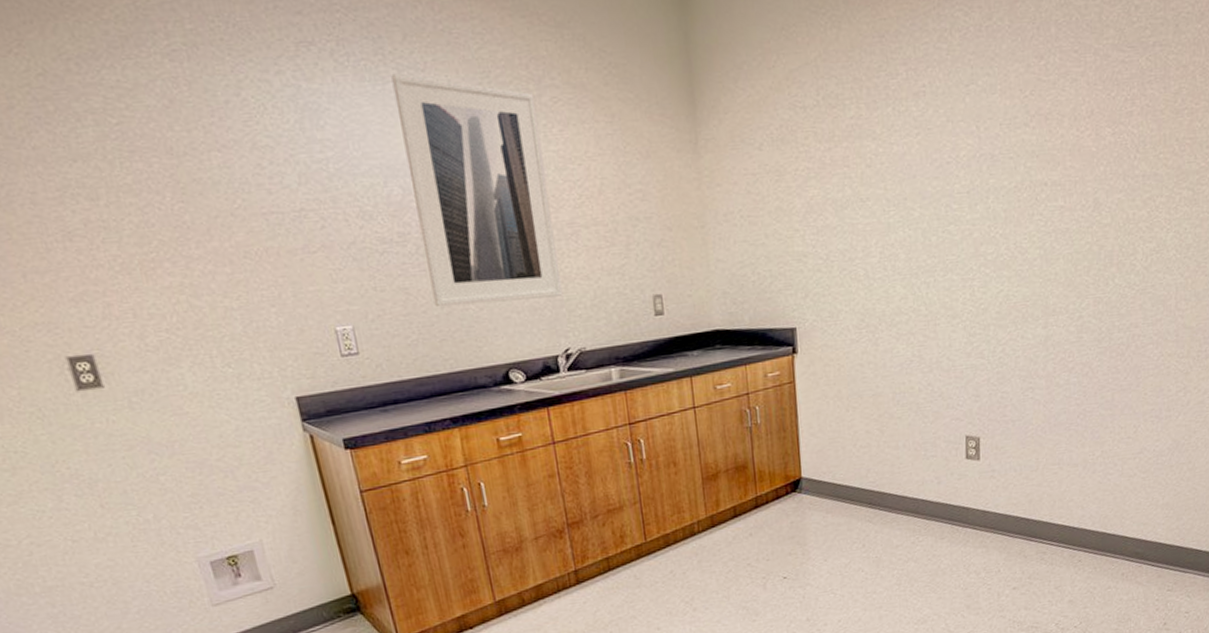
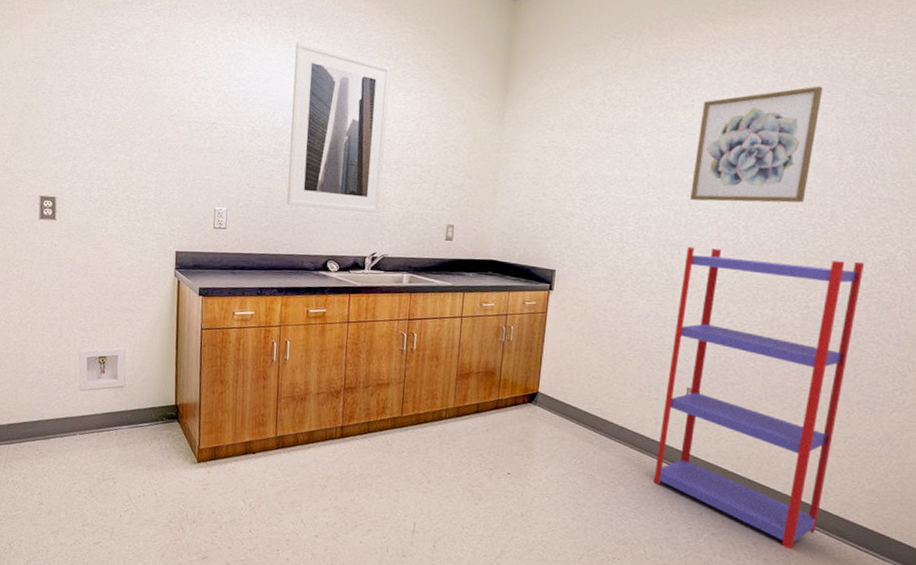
wall art: none [936,46,1069,214] -> present [690,86,823,203]
shelving unit: none [942,255,1134,585] -> present [653,246,864,550]

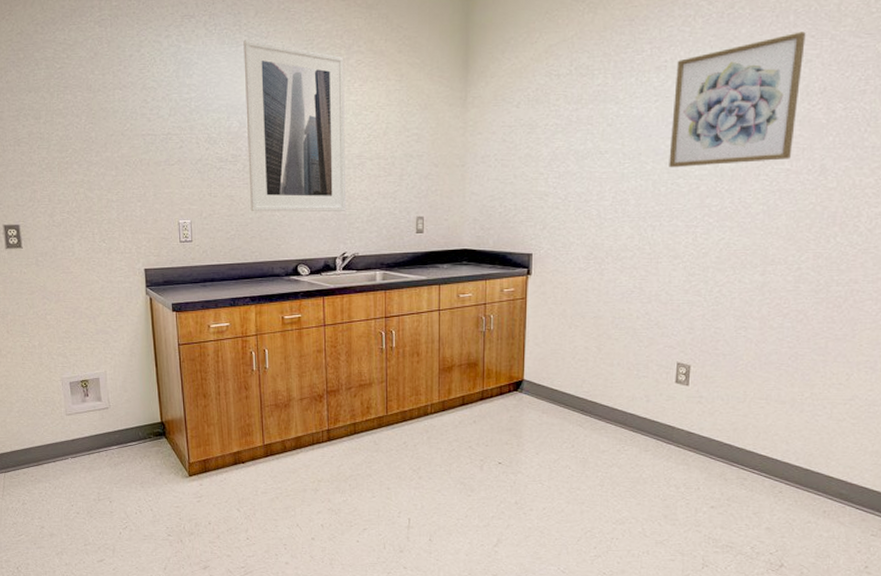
shelving unit: present [653,246,864,550] -> none [648,216,858,517]

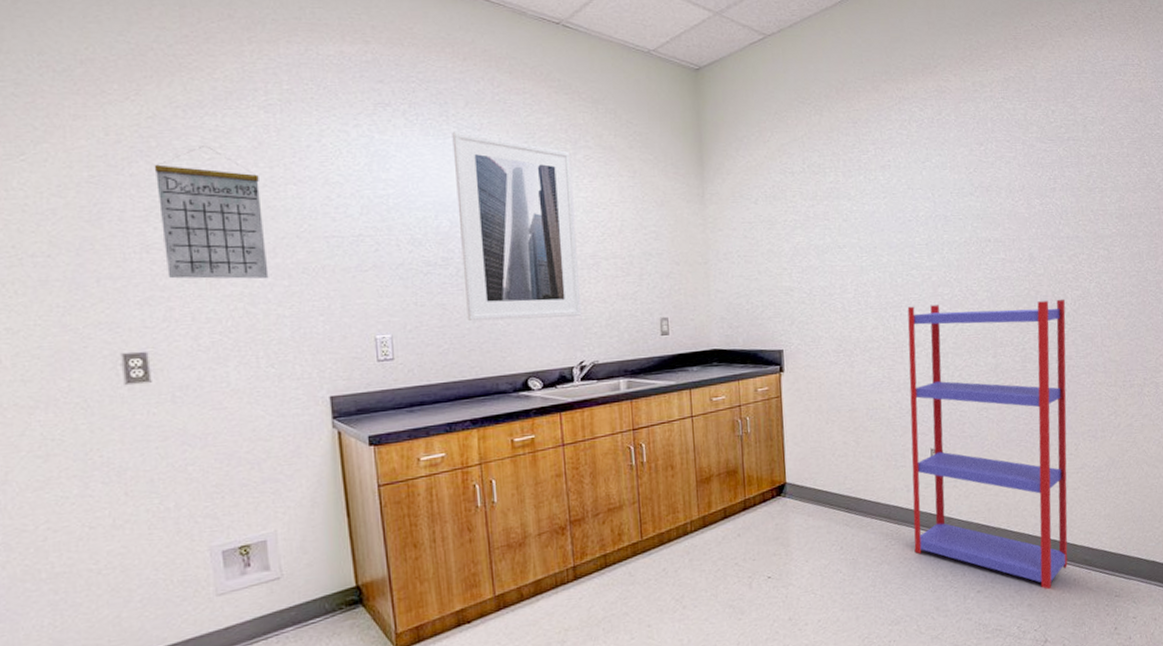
calendar: none [22,57,102,170] -> present [154,146,269,279]
shelving unit: none [648,216,858,517] -> present [907,300,1068,590]
wall art: present [669,31,806,168] -> none [899,137,1005,260]

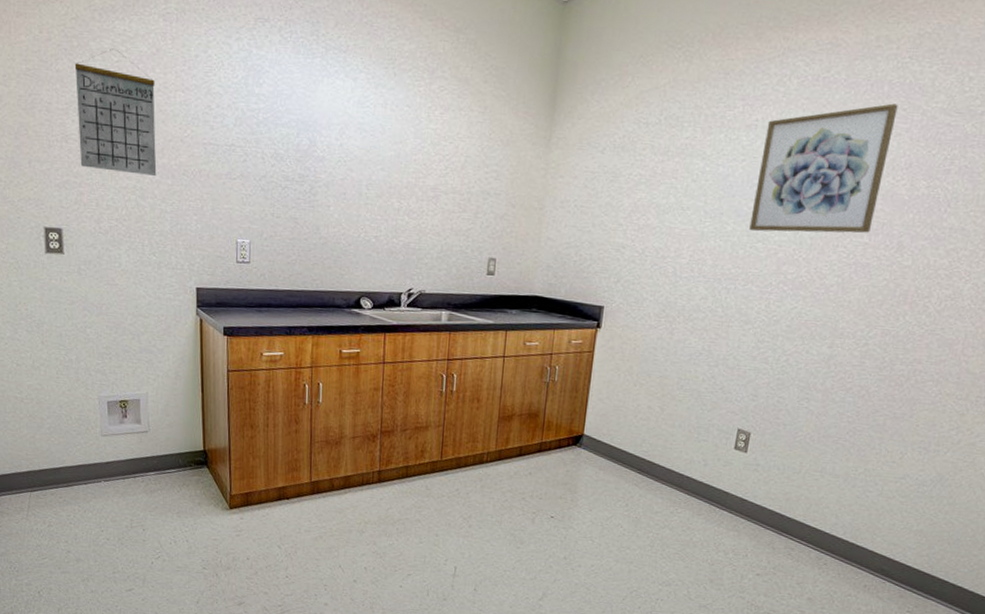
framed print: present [452,131,581,322] -> none [315,51,427,245]
wall art: none [899,137,1005,260] -> present [749,103,898,233]
shelving unit: present [907,300,1068,590] -> none [699,281,929,590]

